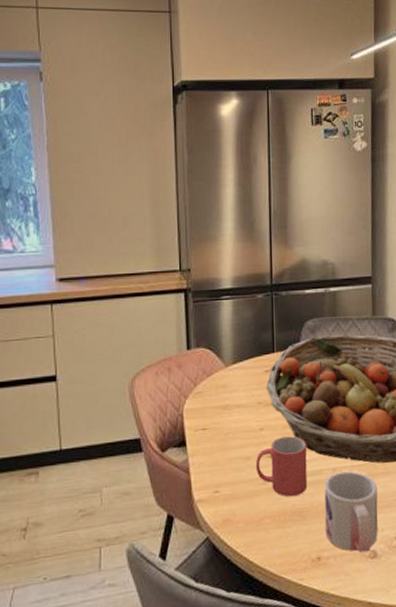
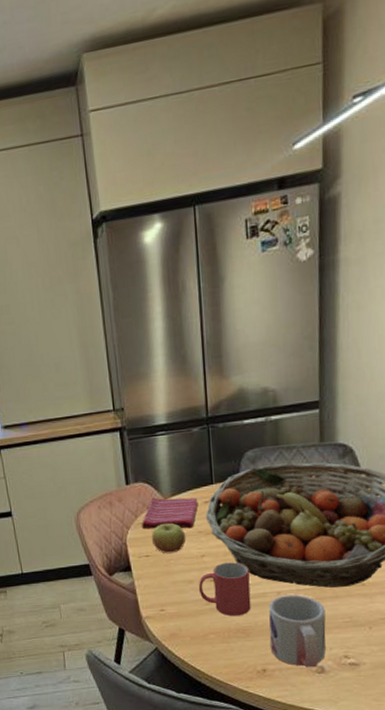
dish towel: none [199,364,259,399] -> present [141,497,198,529]
apple: none [209,392,246,427] -> present [151,523,187,554]

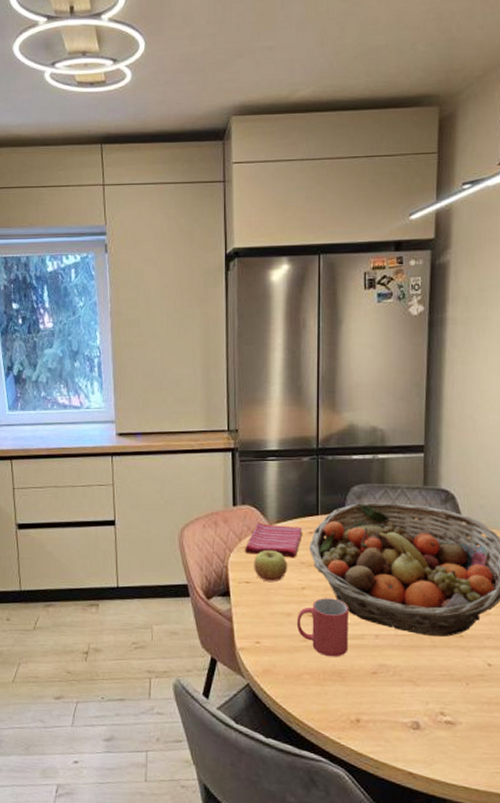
mug: present [269,594,326,668] -> none [365,639,423,722]

